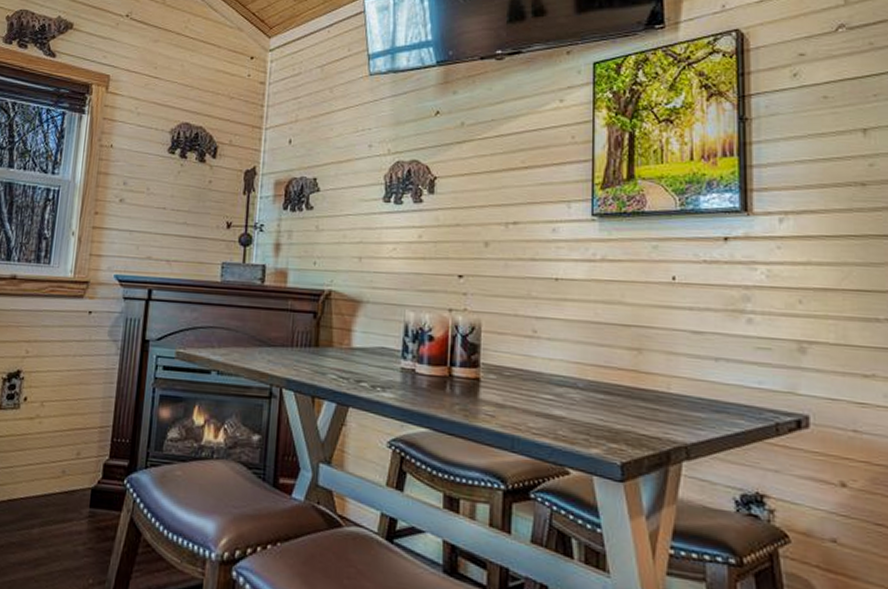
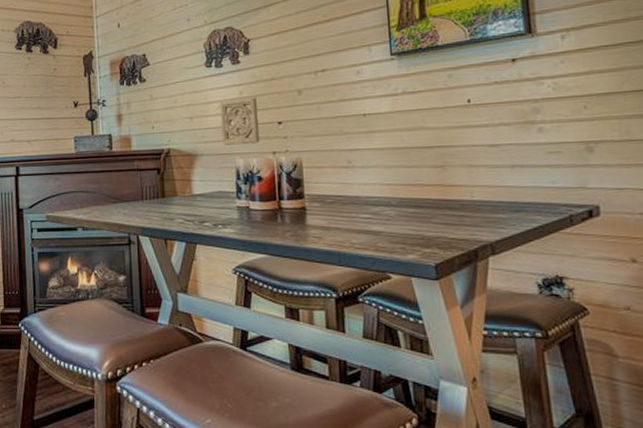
wall ornament: none [392,243,438,297] -> present [220,97,260,146]

